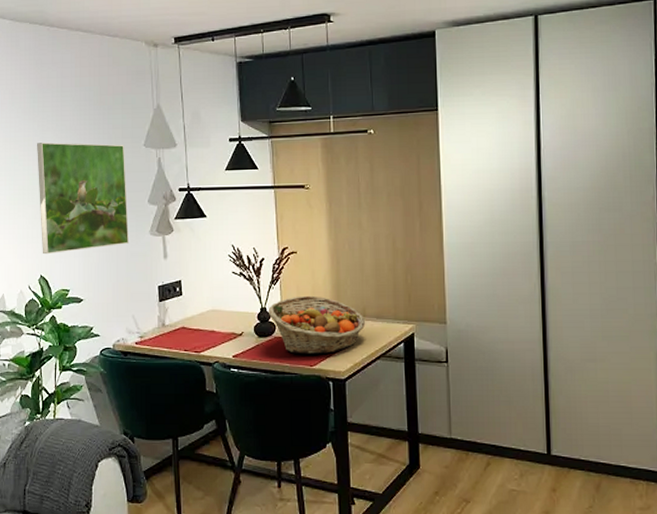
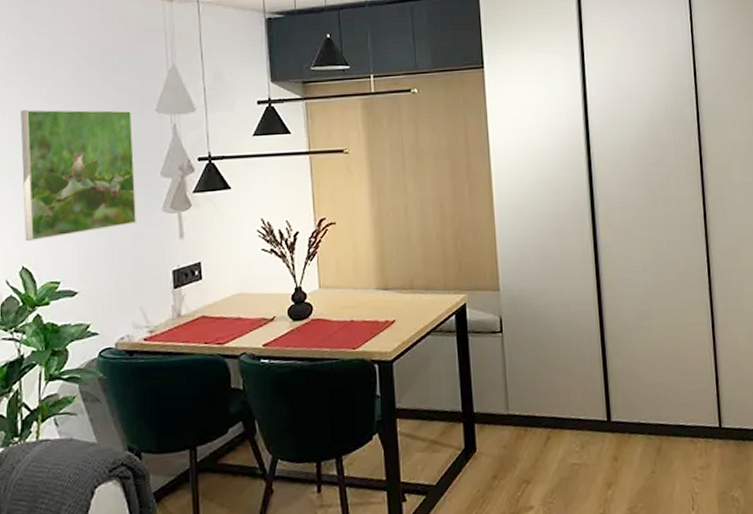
fruit basket: present [268,295,366,355] -> none [303,270,414,337]

